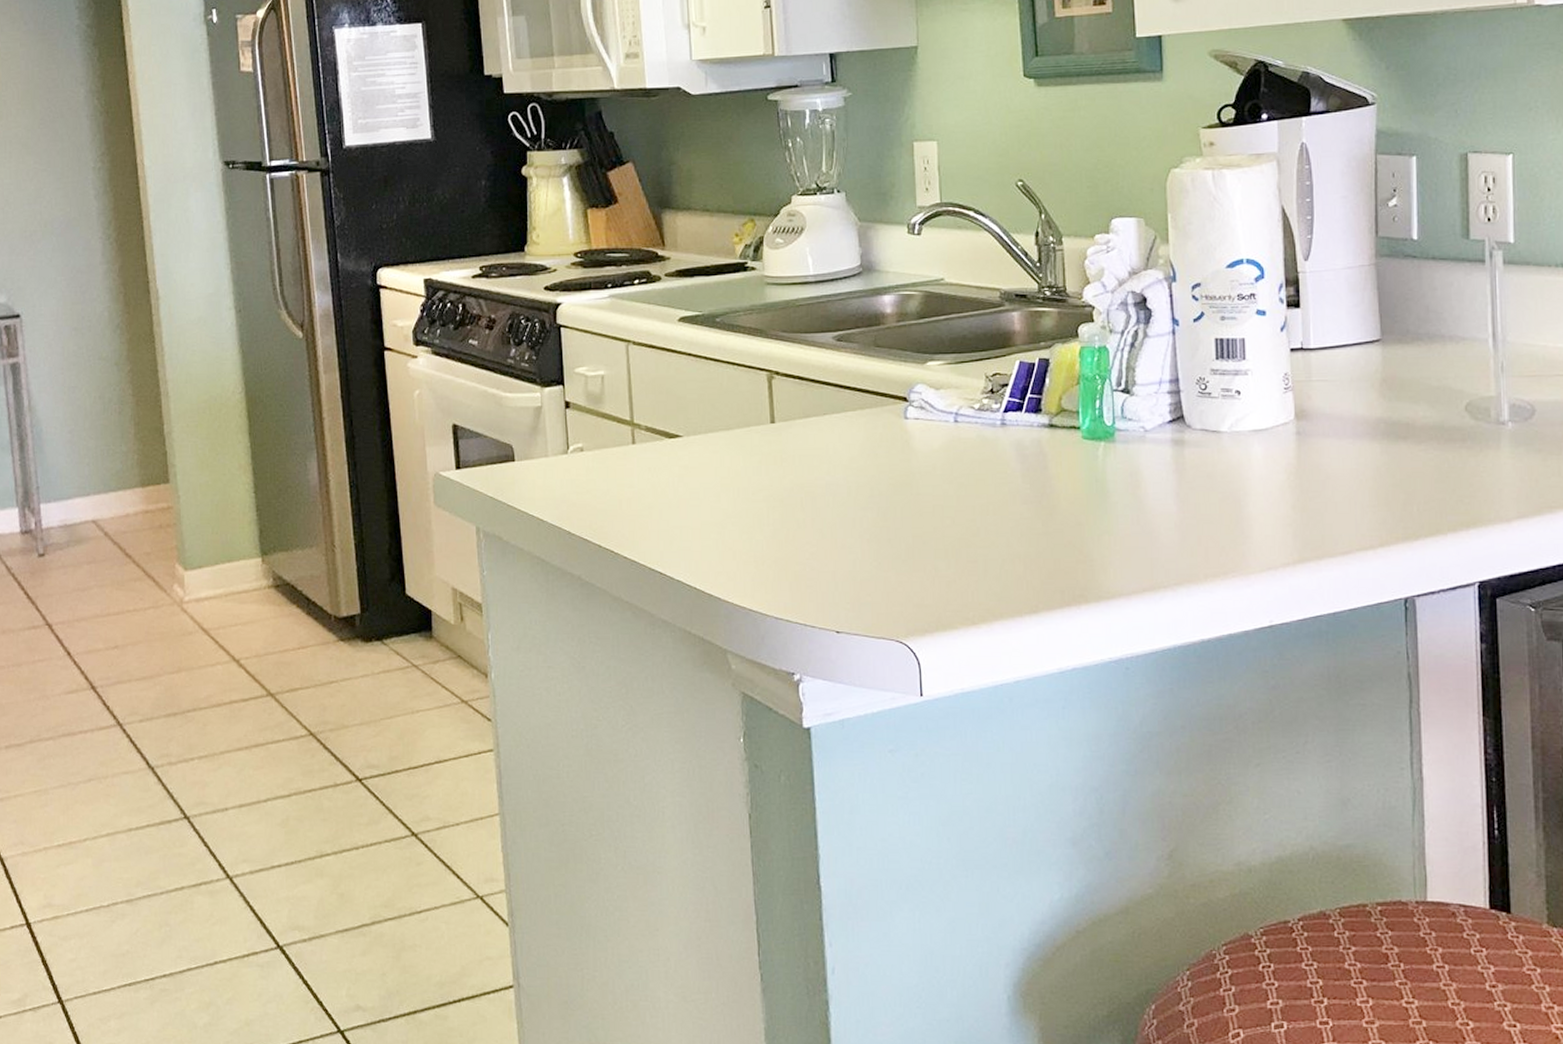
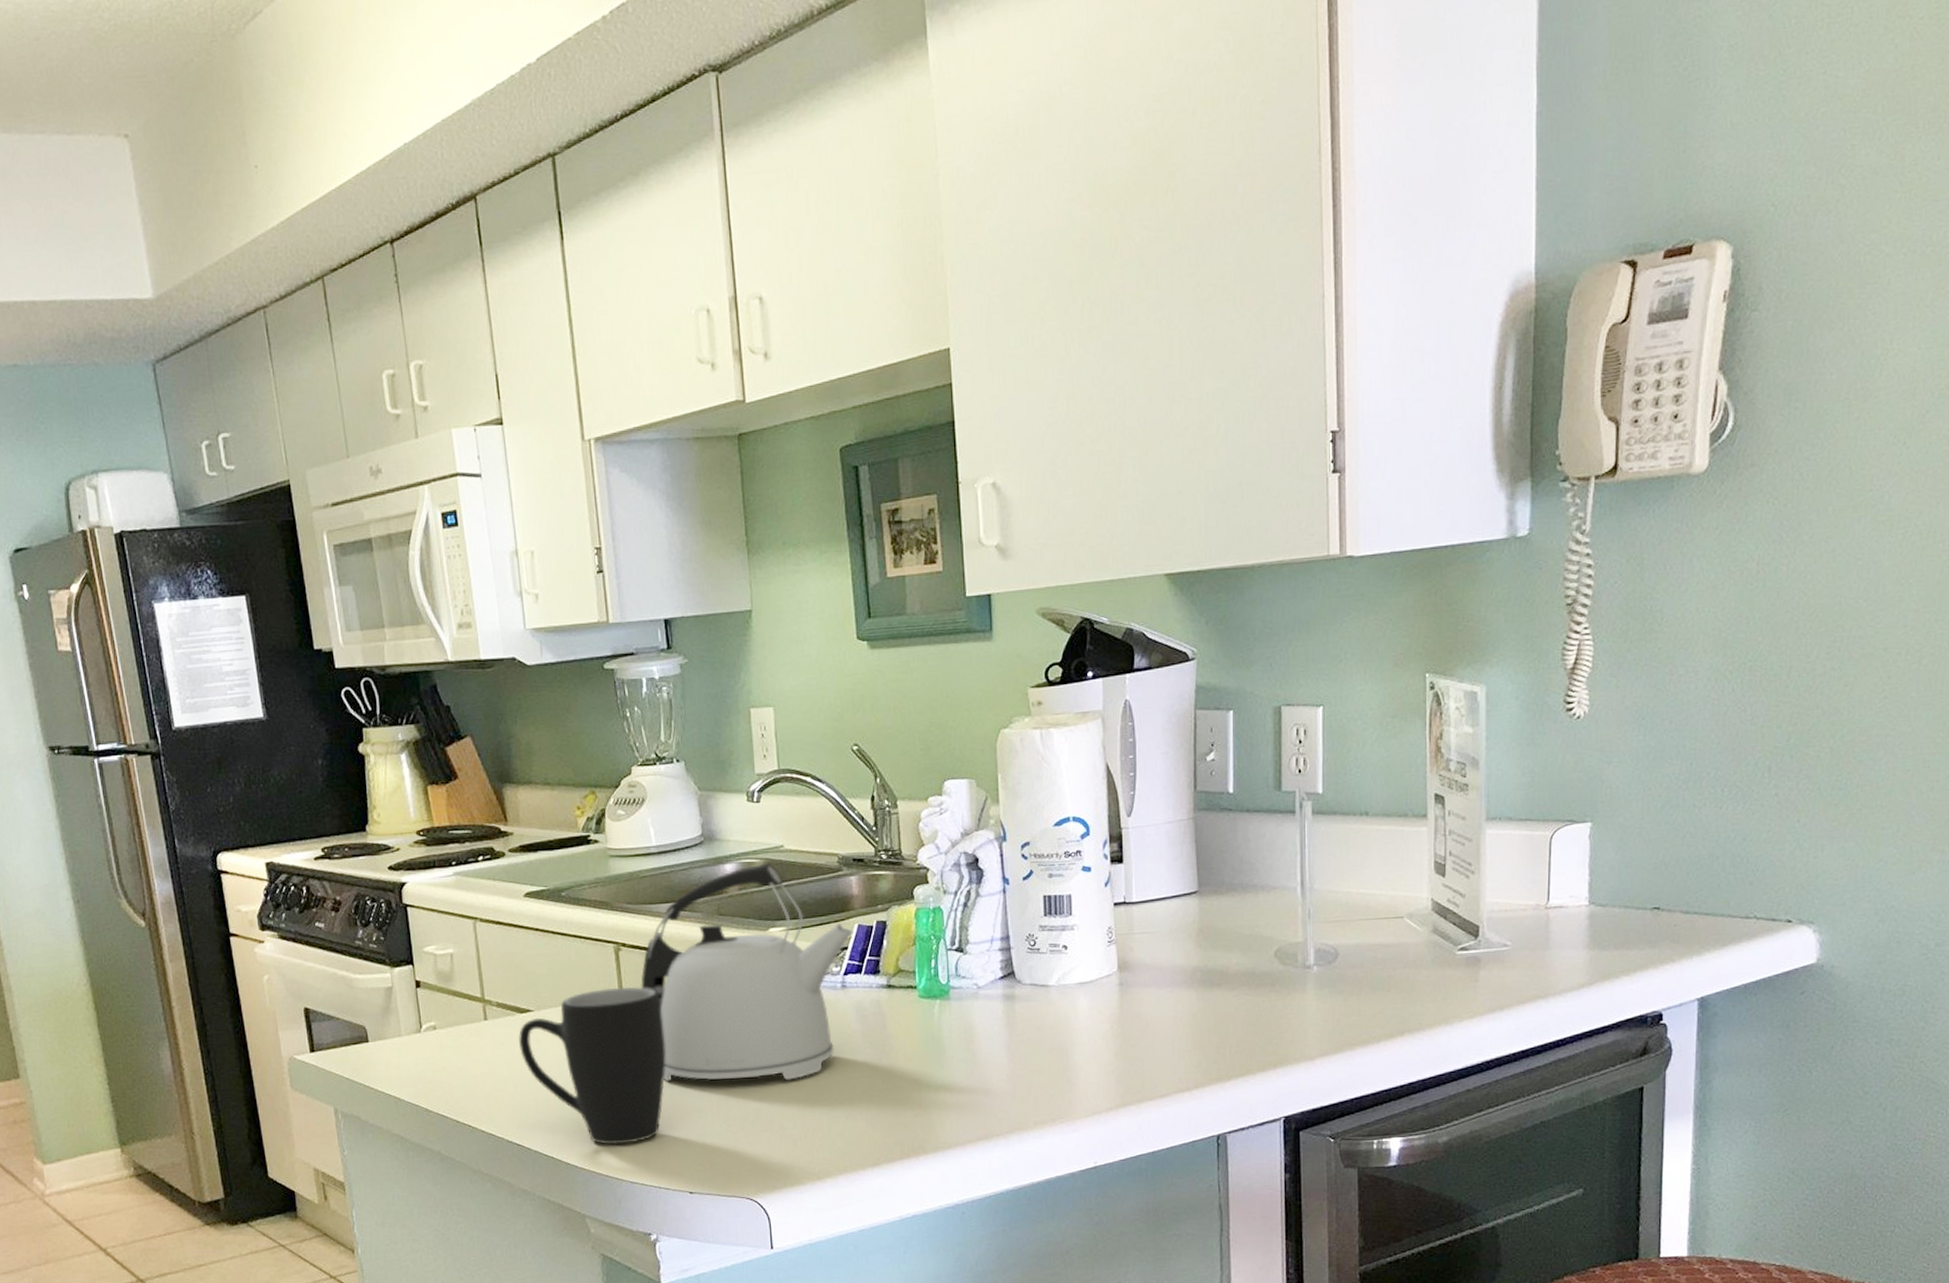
mug: none [666,416,816,578] -> present [519,987,666,1145]
kettle: none [793,296,1014,519] -> present [641,863,853,1082]

